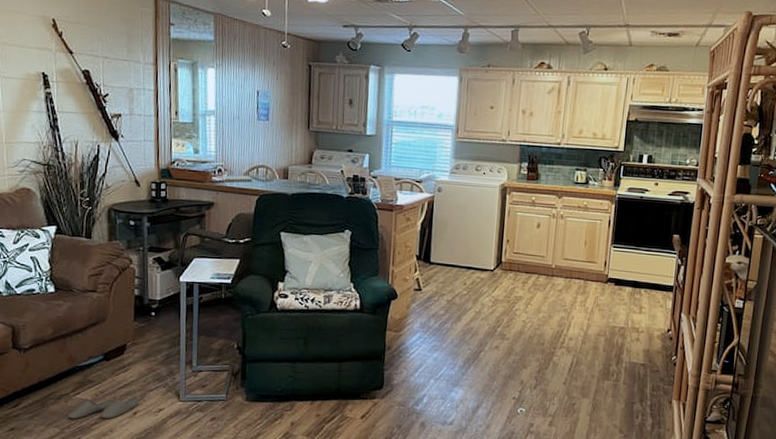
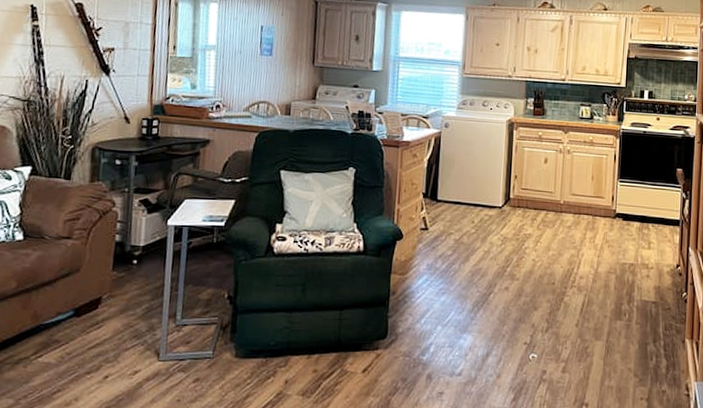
slippers: present [67,399,139,420] -> none [25,360,111,388]

